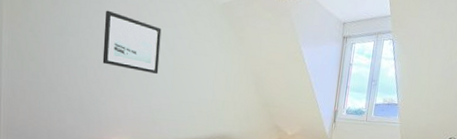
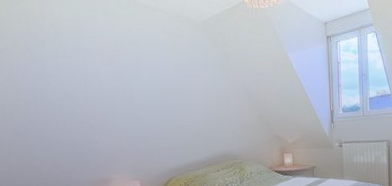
wall art: present [102,10,162,74] -> none [83,46,148,104]

